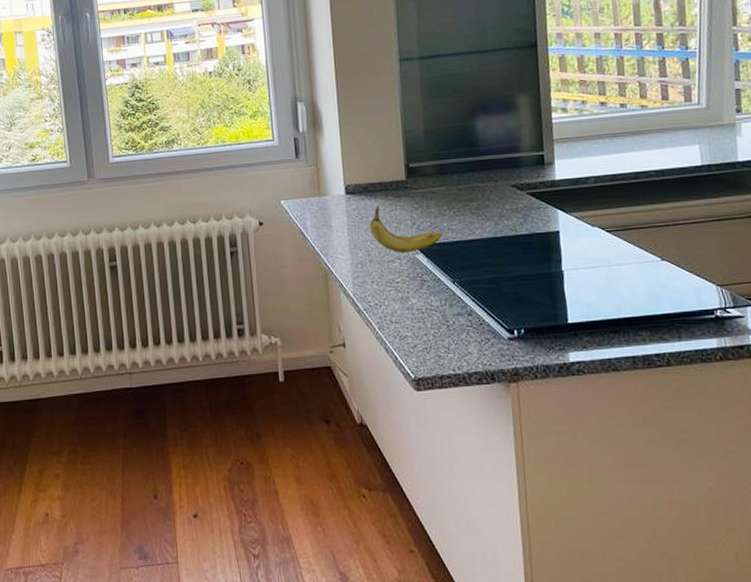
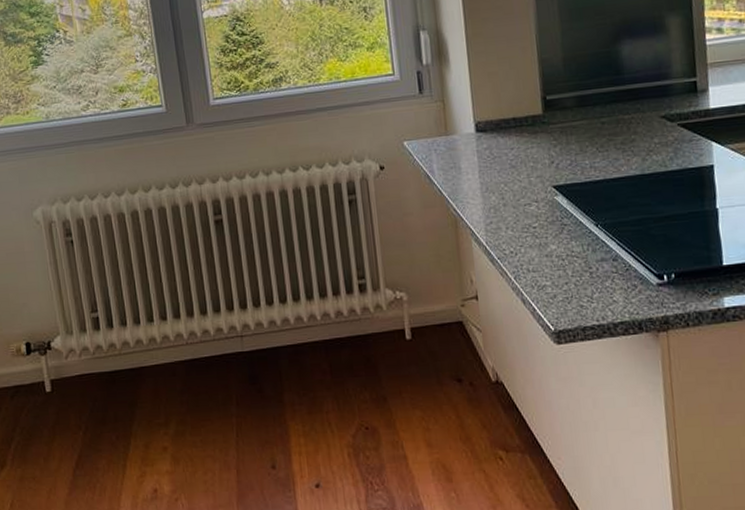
fruit: present [369,206,442,252] -> none [503,144,584,195]

